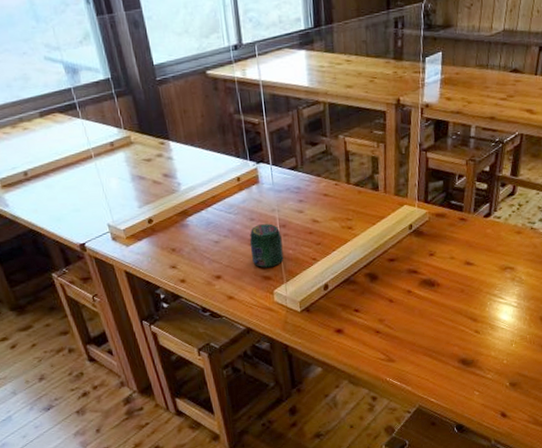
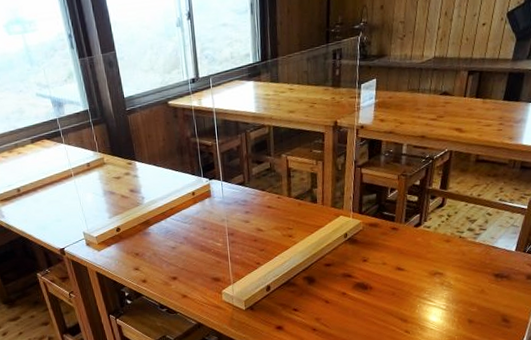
jar: present [249,223,284,268] -> none [202,232,231,271]

